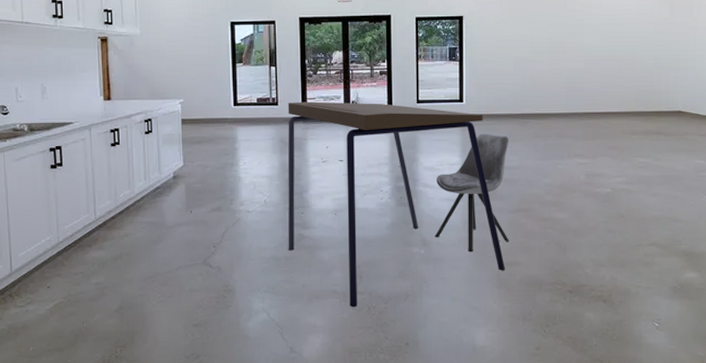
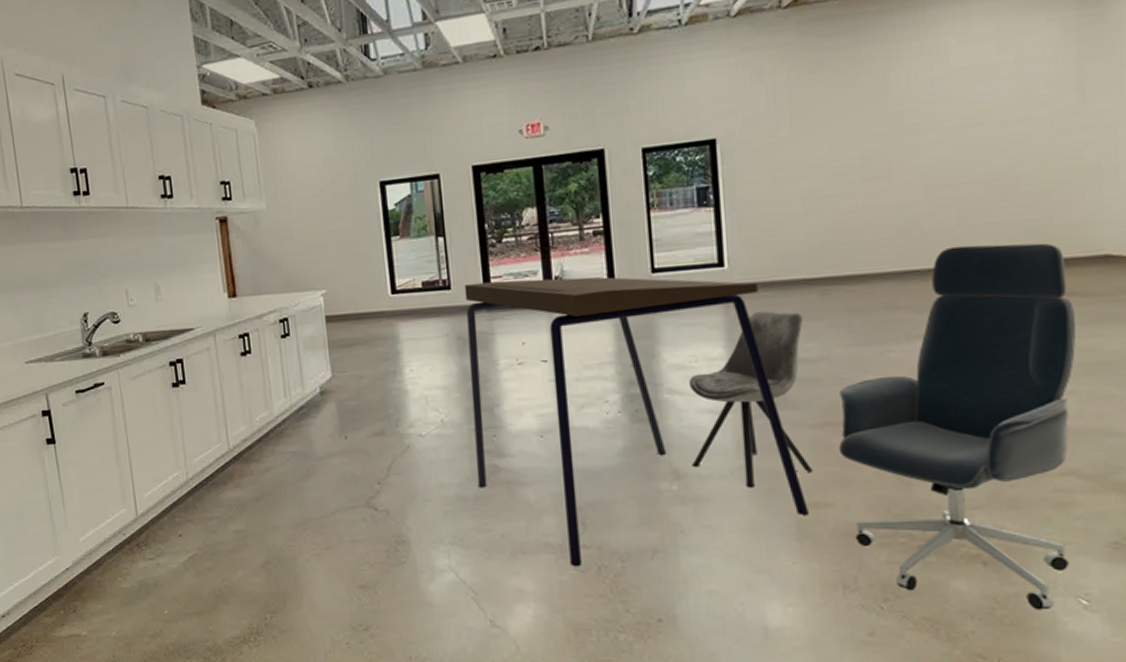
office chair: none [526,99,661,330] -> present [839,243,1076,610]

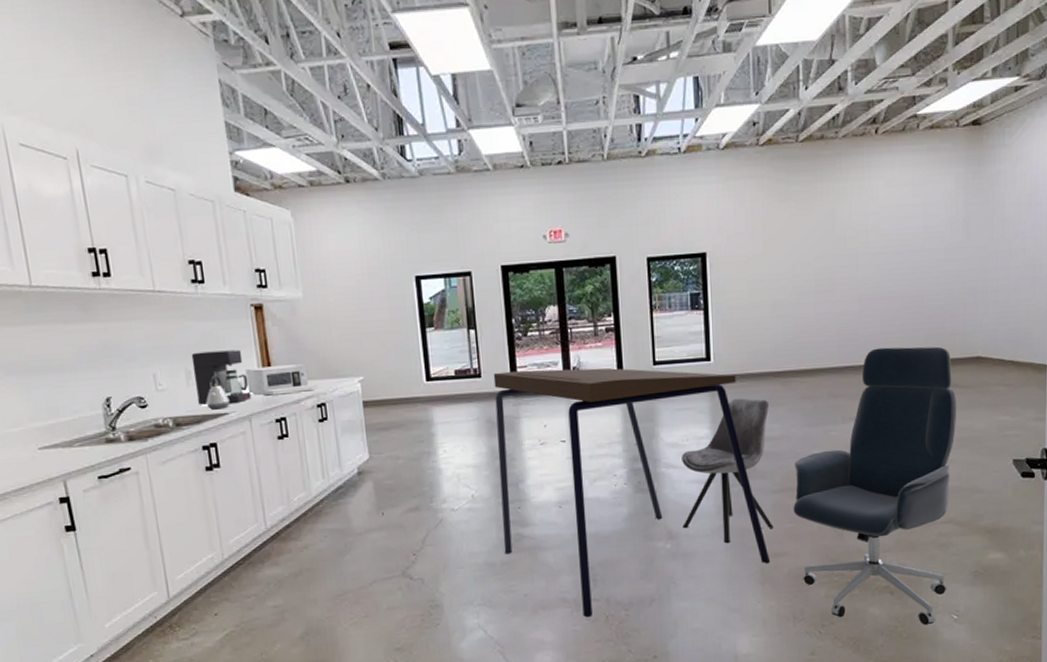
coffee maker: none [160,264,216,320] -> present [191,349,252,405]
kettle: none [173,289,196,325] -> present [206,375,230,410]
microwave: none [210,277,281,311] -> present [245,364,319,396]

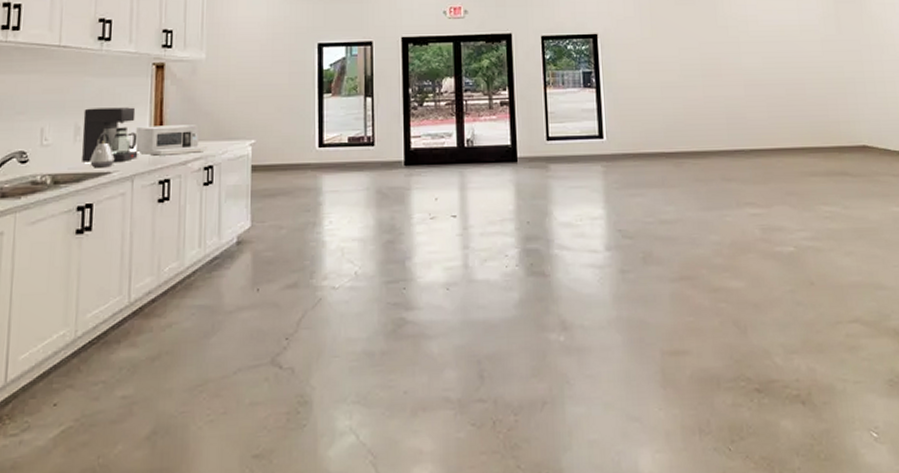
folding table: present [493,368,771,617] -> none [385,140,672,421]
chair: present [682,397,774,544] -> none [575,176,673,338]
office chair: present [793,346,956,626] -> none [691,132,863,445]

